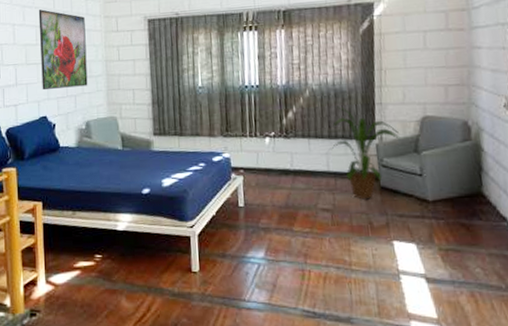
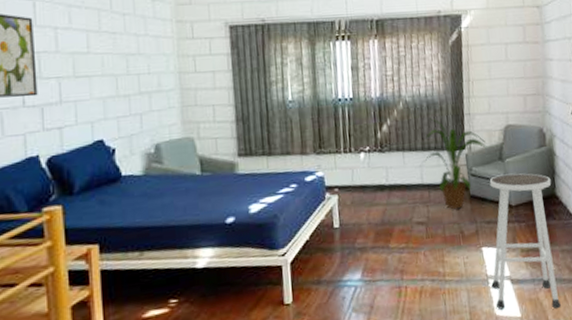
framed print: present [38,9,88,91] -> none [90,10,157,109]
stool: none [402,167,488,317] -> present [489,173,562,310]

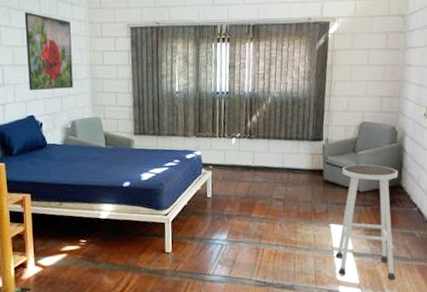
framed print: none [90,10,157,109] -> present [24,12,73,91]
house plant: present [421,118,487,210] -> none [283,113,343,191]

